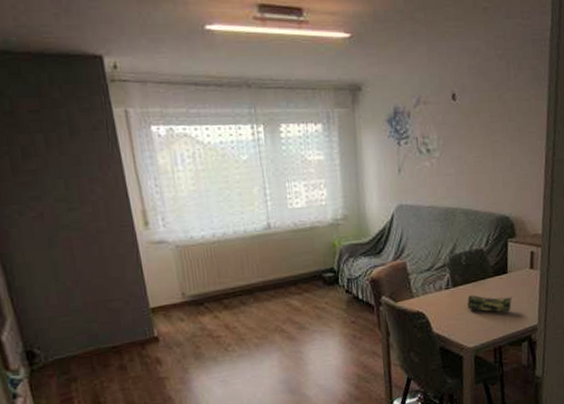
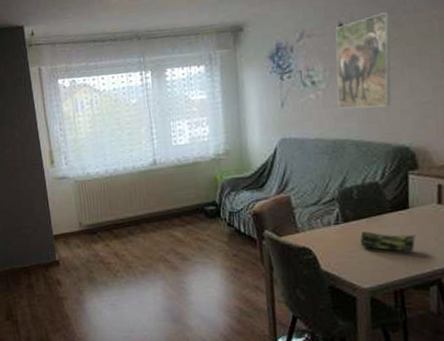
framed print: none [449,87,496,178] -> present [335,12,391,109]

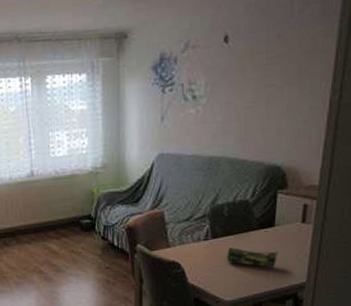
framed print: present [335,12,391,109] -> none [217,25,275,126]

